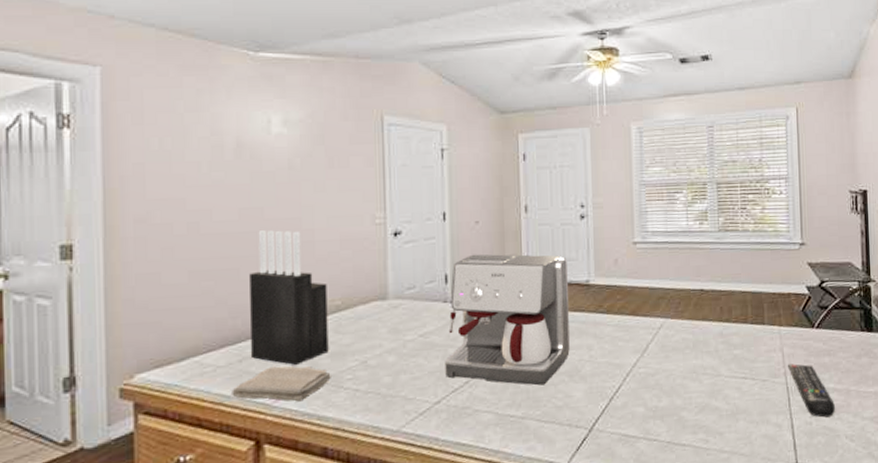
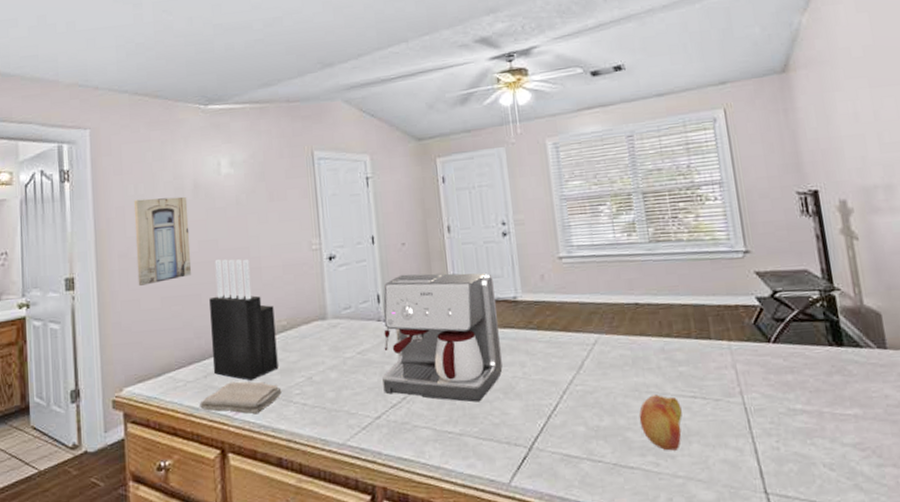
wall art: none [157,155,229,257] -> present [133,196,192,286]
fruit: none [694,376,733,428] -> present [639,395,682,451]
remote control: present [788,364,835,418] -> none [743,382,807,443]

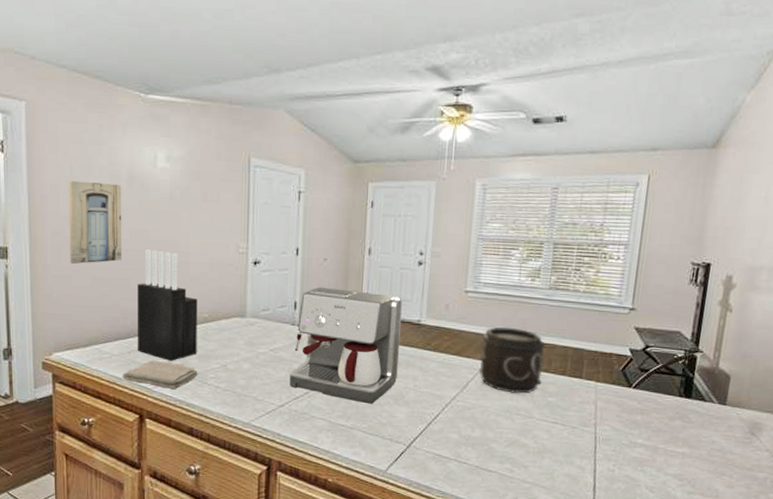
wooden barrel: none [587,290,666,368] -> present [479,327,545,394]
fruit: present [639,395,682,451] -> none [505,417,543,462]

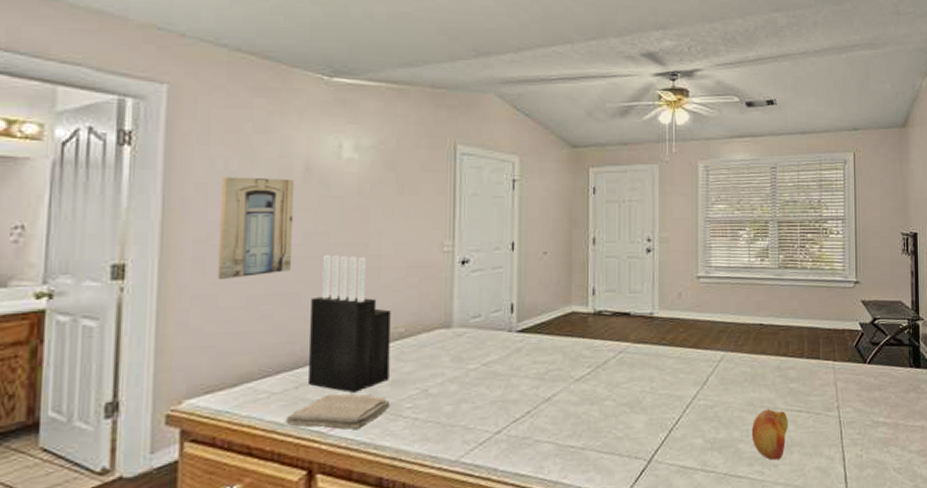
coffee maker: present [289,287,402,404] -> none [507,284,632,417]
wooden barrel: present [479,327,545,394] -> none [718,311,781,384]
fruit: none [505,417,543,462] -> present [751,409,788,461]

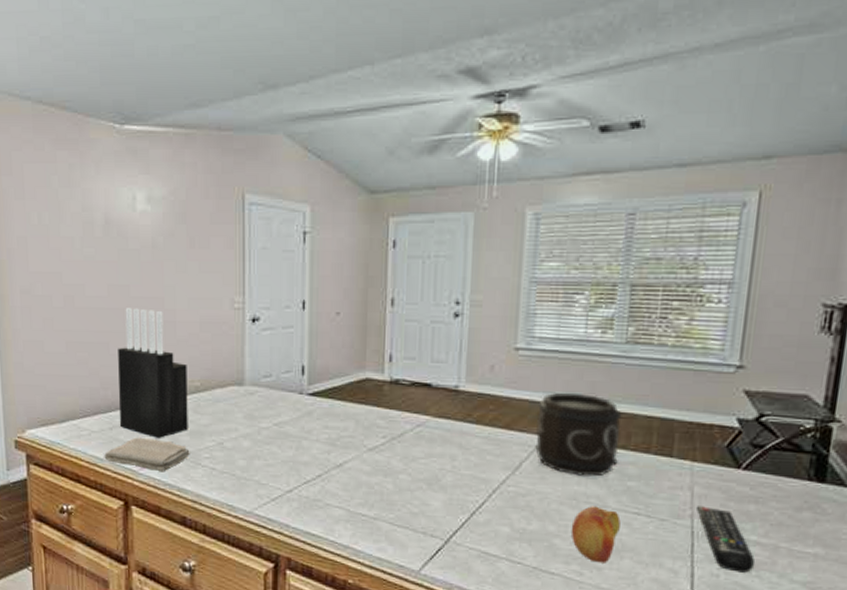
wall art: present [217,176,295,279] -> none [37,230,100,327]
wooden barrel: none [718,311,781,384] -> present [535,392,622,477]
remote control: none [841,398,884,451] -> present [697,506,754,573]

